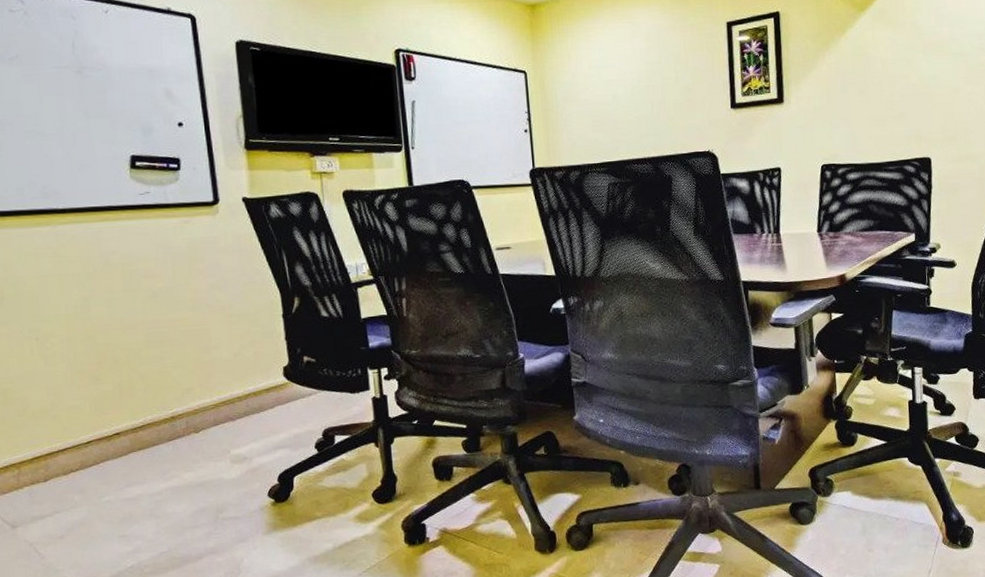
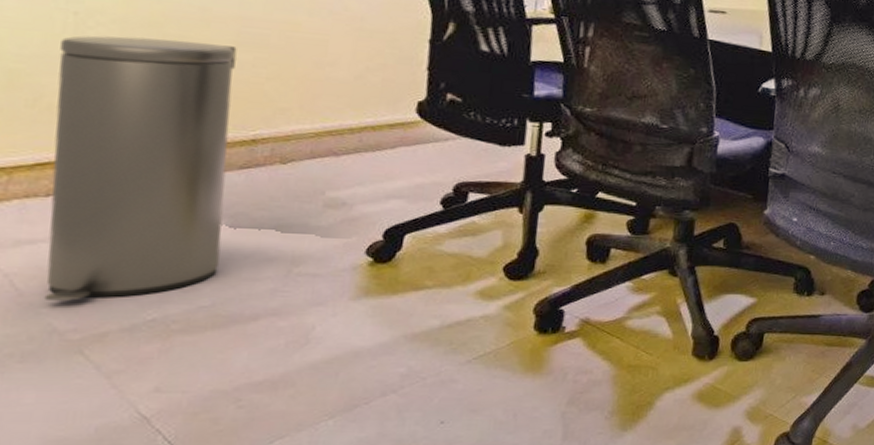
pedal bin: none [32,345,168,560] -> present [43,35,237,301]

